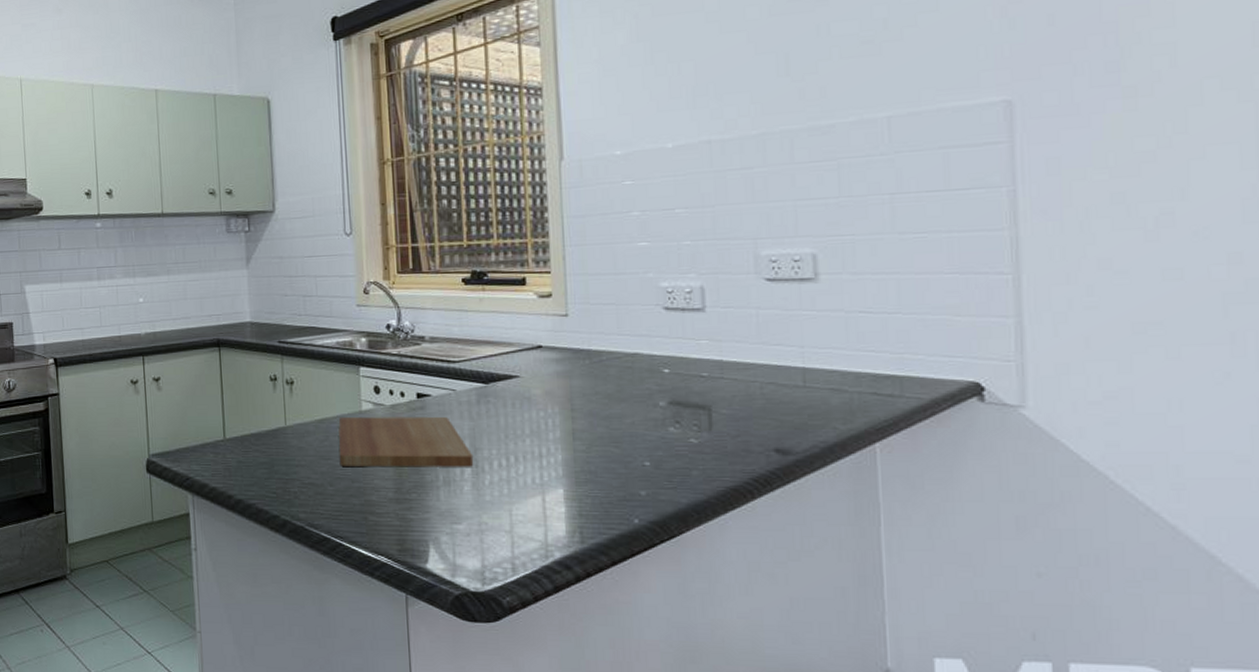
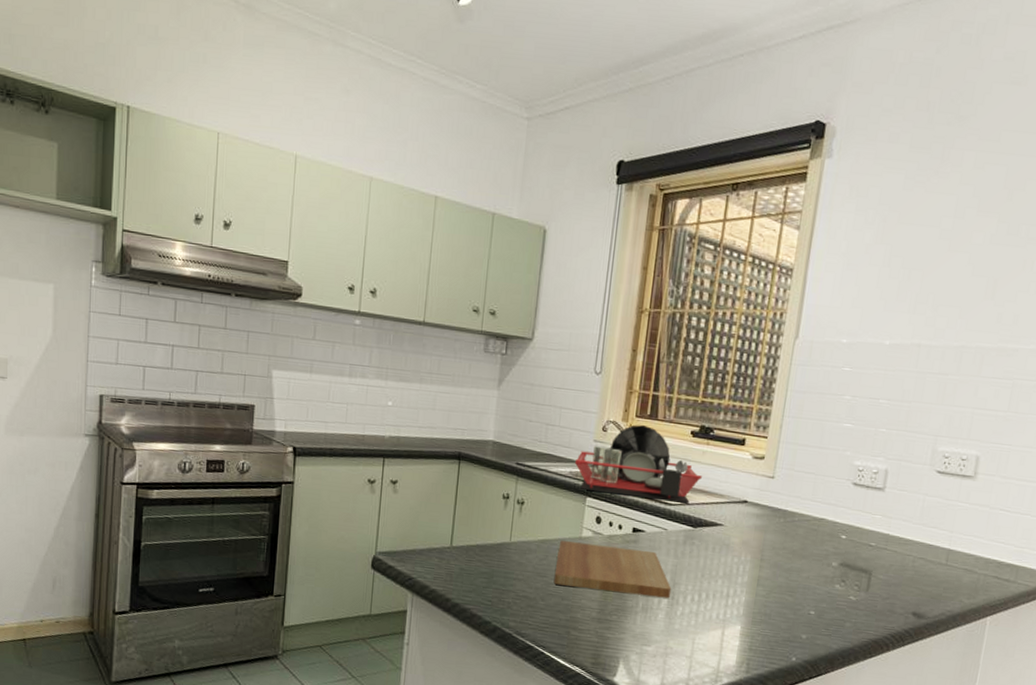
dish rack: none [339,281,484,360] -> present [574,425,702,504]

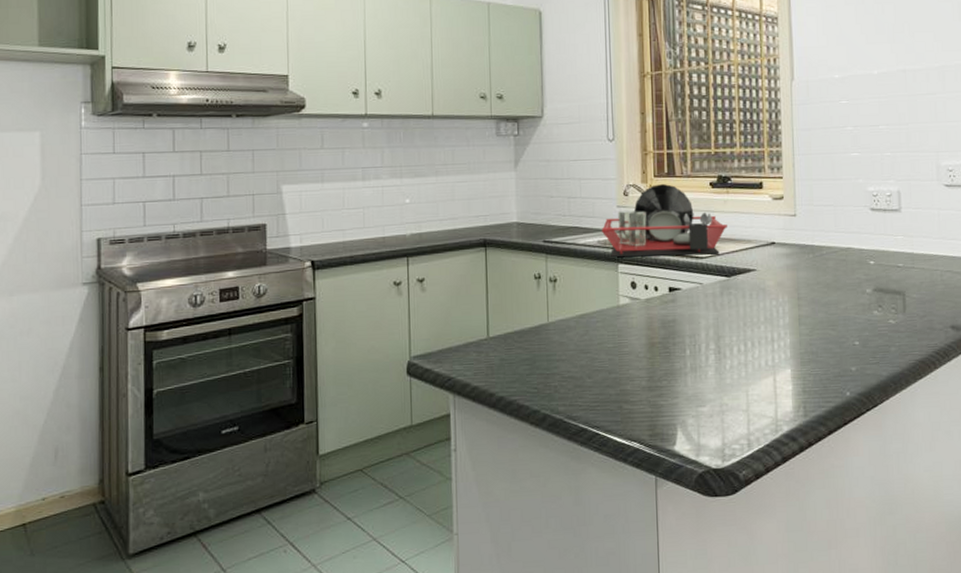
cutting board: present [553,541,672,599] -> none [597,308,717,359]

